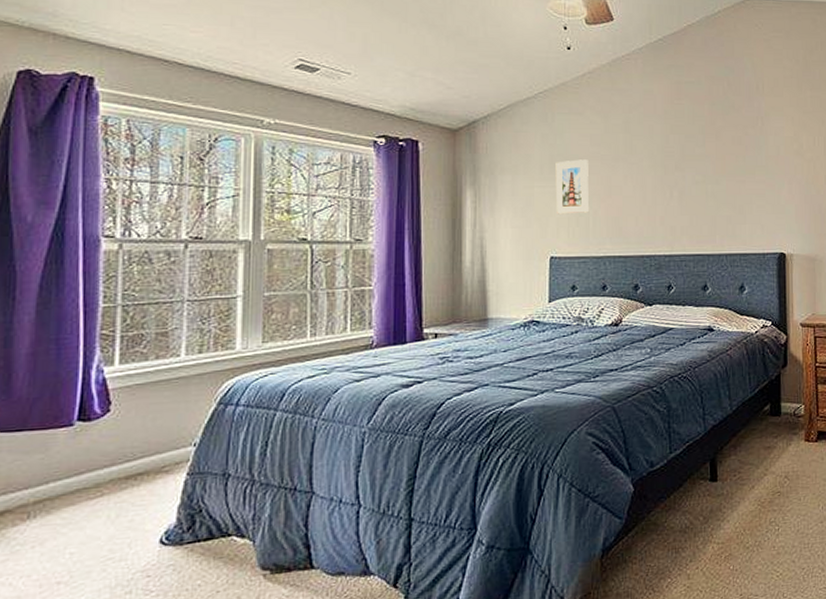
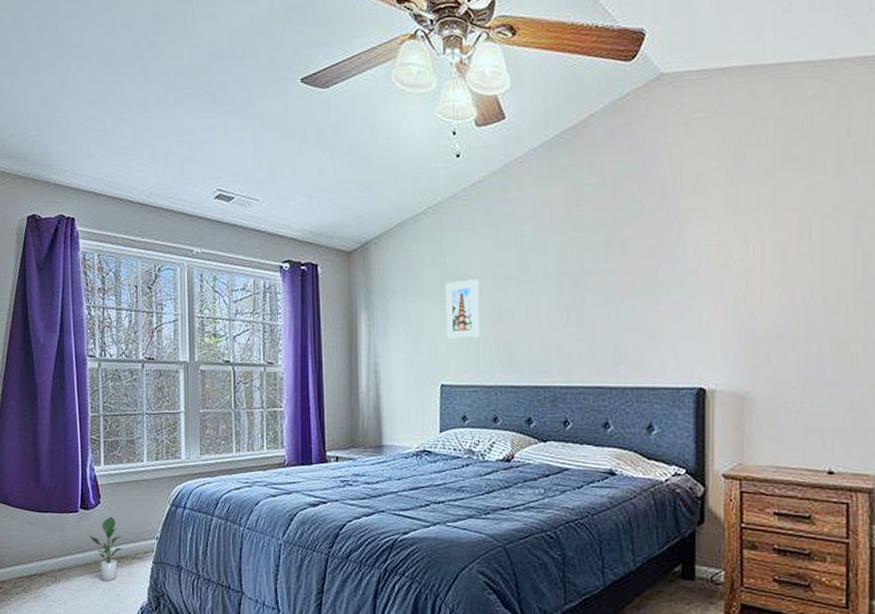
potted plant: none [90,426,143,508] -> present [89,516,123,582]

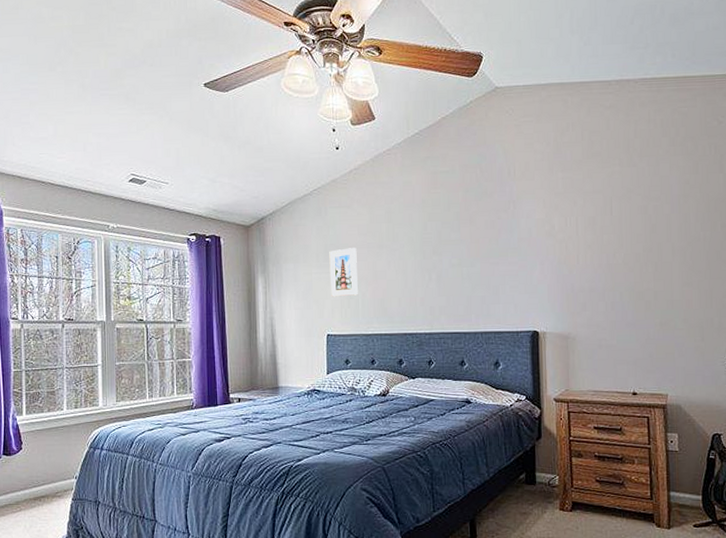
potted plant: present [89,516,123,582] -> none [11,460,44,520]

